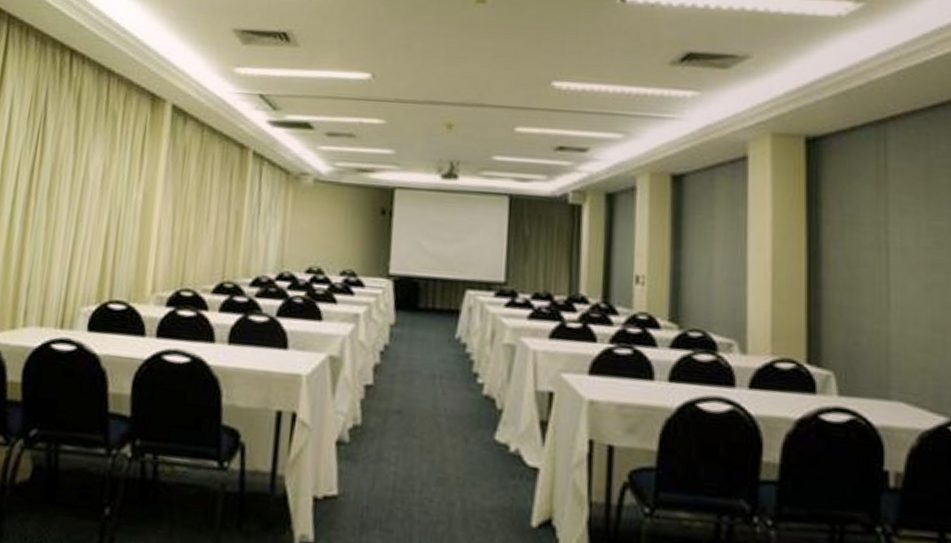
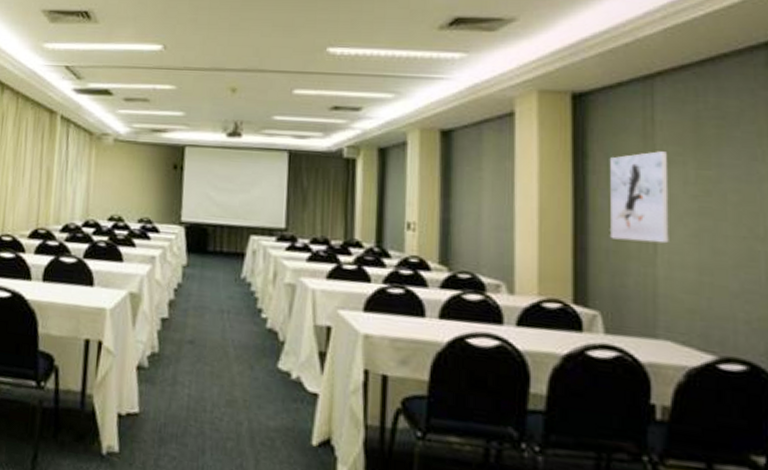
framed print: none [844,200,902,298] -> present [610,151,669,243]

